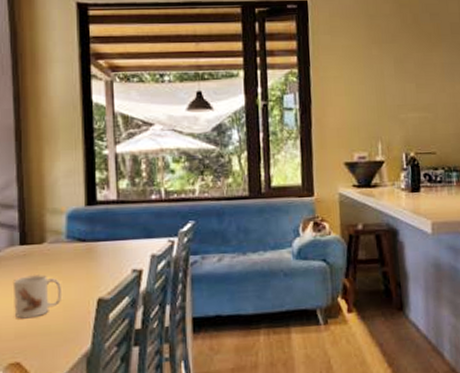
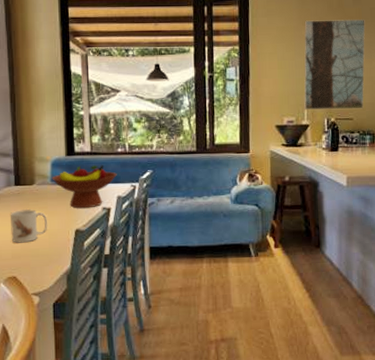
fruit bowl: none [67,216,151,272] -> present [52,165,117,209]
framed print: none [374,36,448,143] -> present [304,19,365,110]

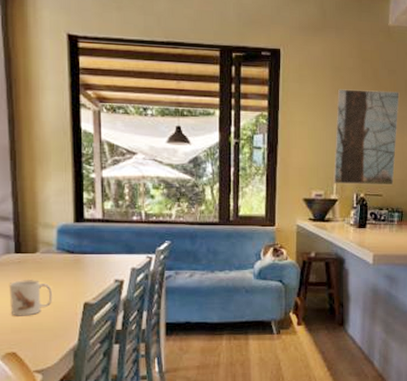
fruit bowl: present [52,165,117,209] -> none [58,233,132,280]

